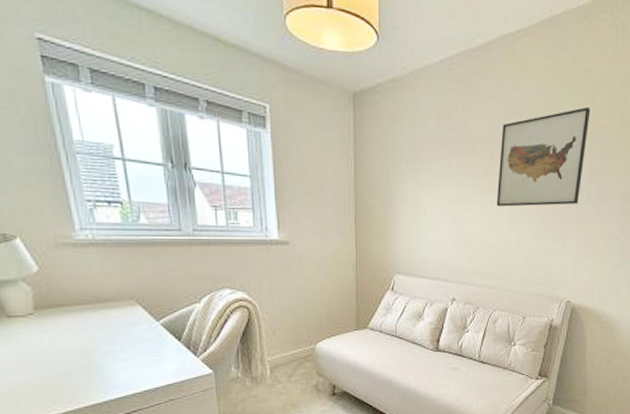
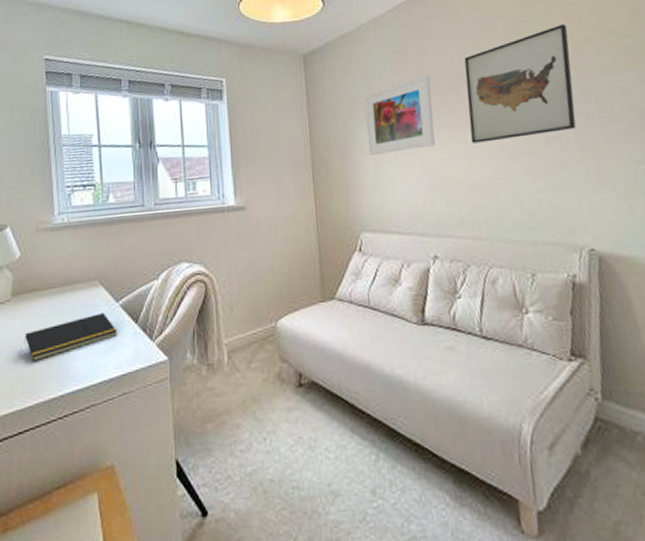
notepad: none [55,331,160,372] -> present [23,313,117,362]
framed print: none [407,135,471,206] -> present [363,75,435,155]

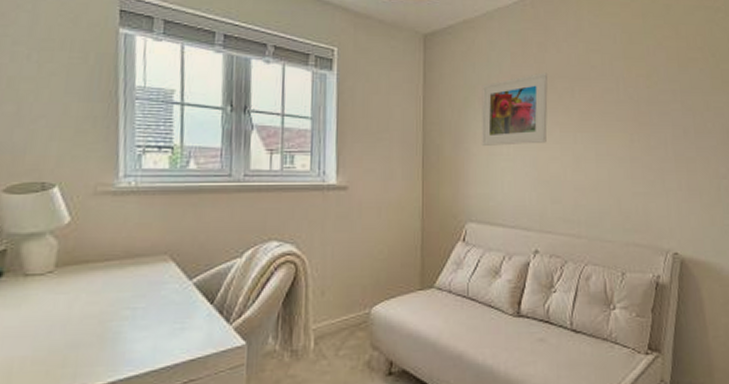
notepad: present [23,313,117,362] -> none [67,291,188,344]
wall art: present [464,23,576,144] -> none [580,41,676,145]

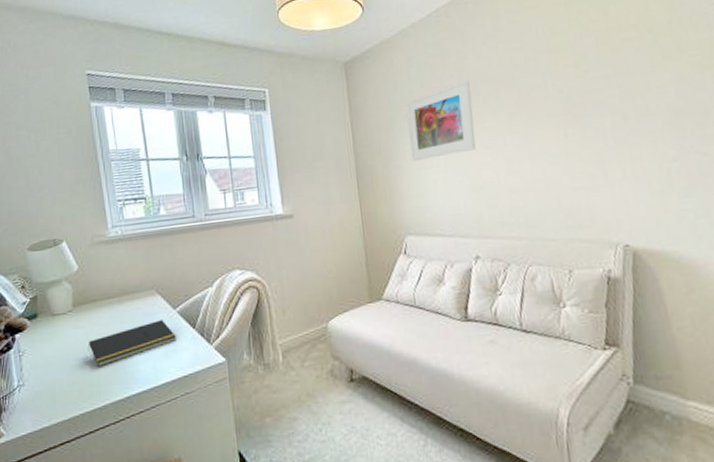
notepad: none [67,291,188,344] -> present [87,320,176,368]

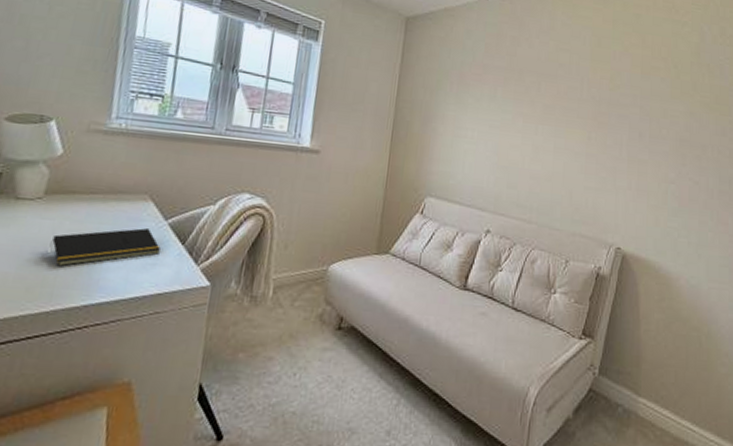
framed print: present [405,79,476,161] -> none [448,65,518,131]

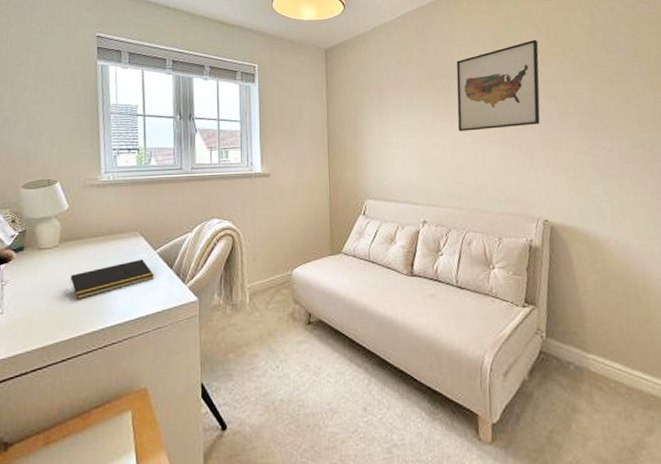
wall art: none [541,48,641,143] -> present [456,39,540,131]

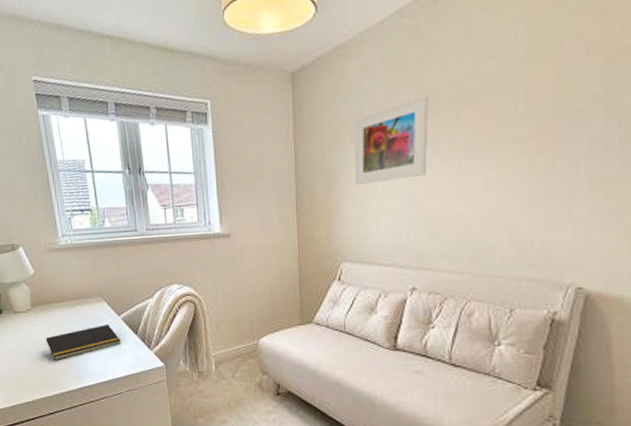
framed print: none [373,73,430,136] -> present [354,94,430,185]
wall art: present [456,39,540,131] -> none [466,27,603,174]

